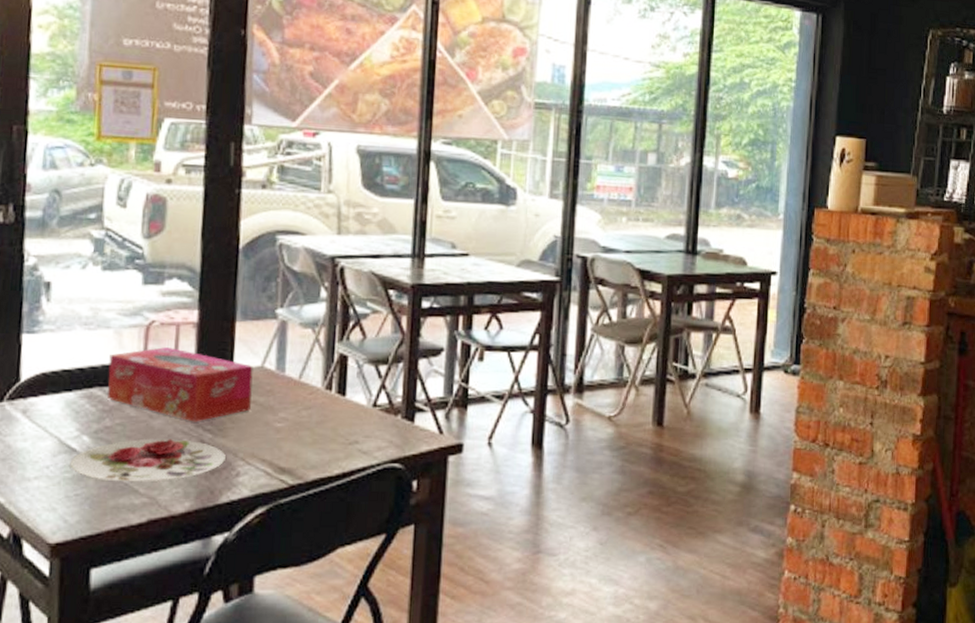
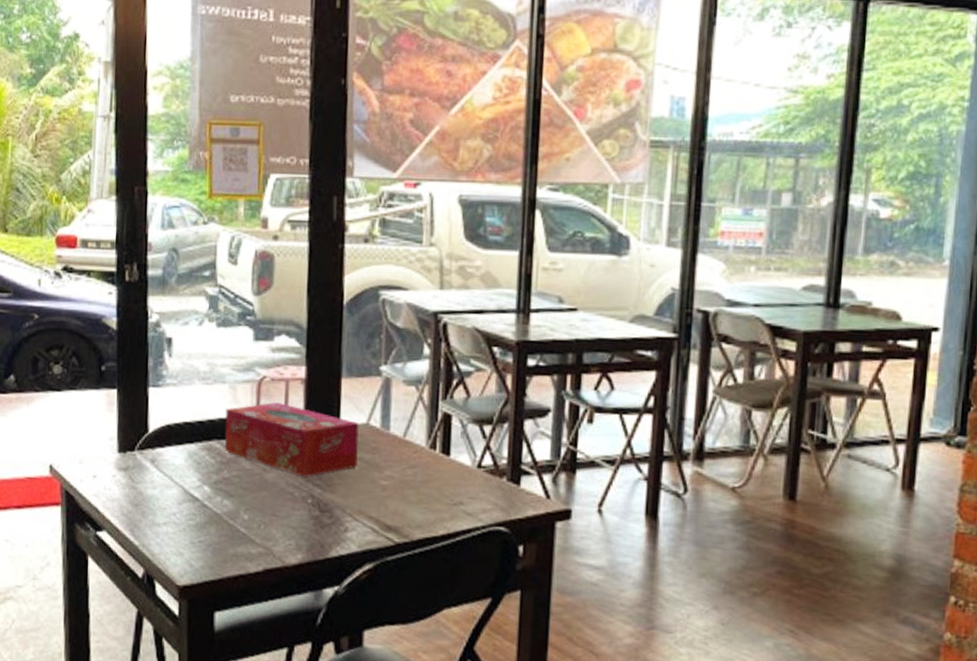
plate: present [70,439,226,483] -> none [193,491,334,533]

